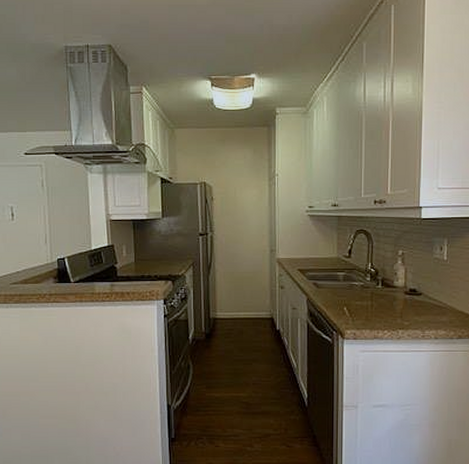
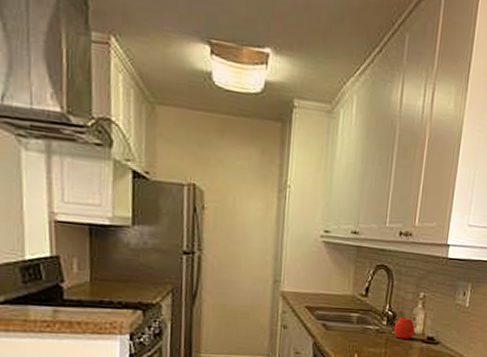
apple: none [377,272,397,292] -> present [393,316,415,339]

